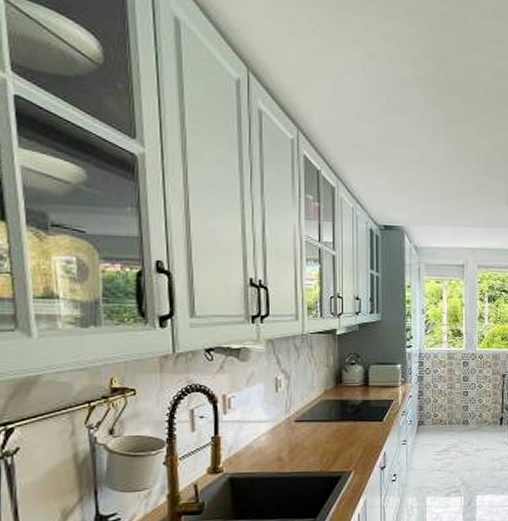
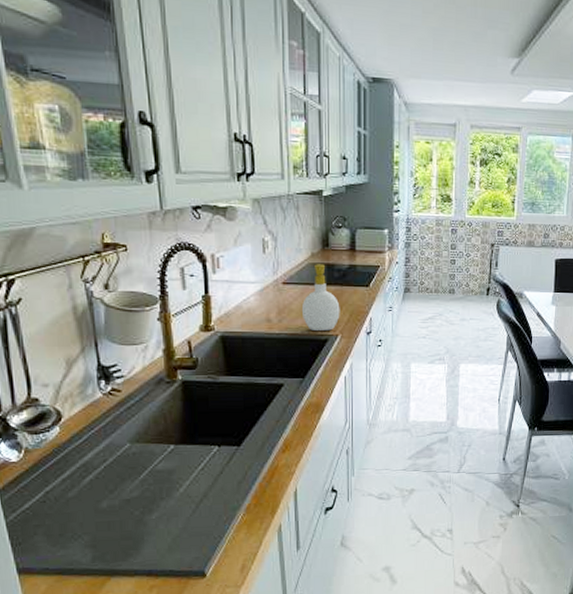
soap bottle: none [314,400,354,468] -> present [301,264,340,331]

